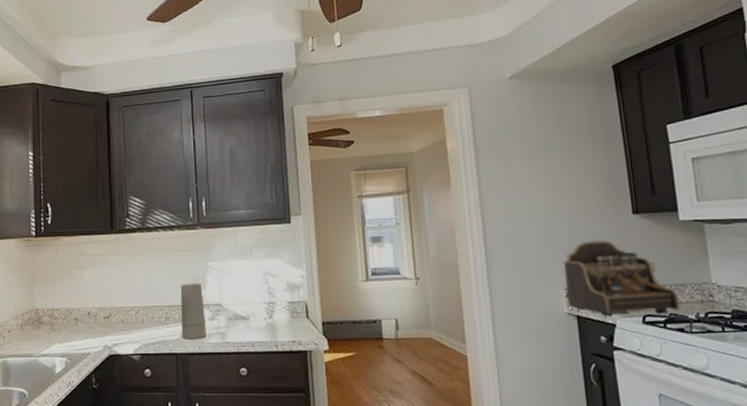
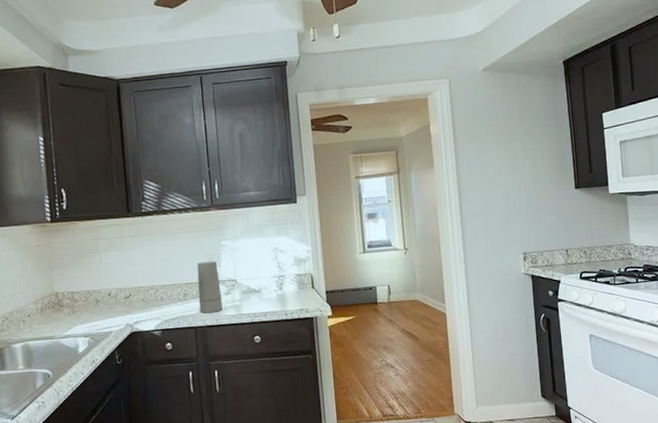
spice rack: present [564,240,680,316] -> none [523,211,607,274]

